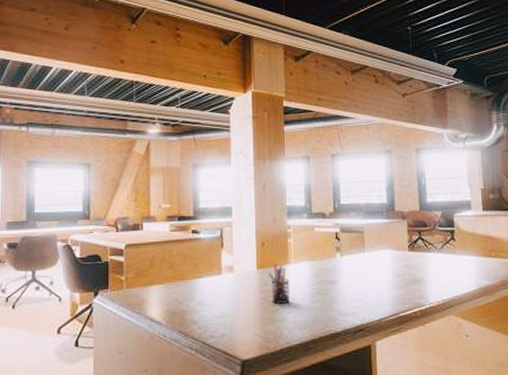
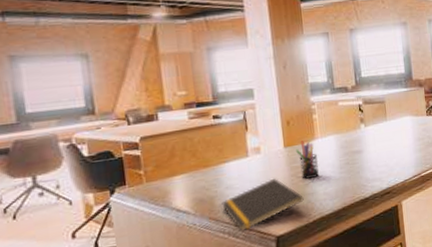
notepad: none [192,299,272,349] -> present [221,178,304,231]

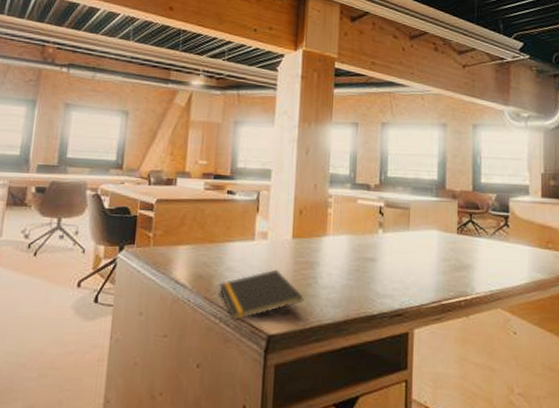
pen holder: present [296,141,319,179] -> none [304,234,325,278]

